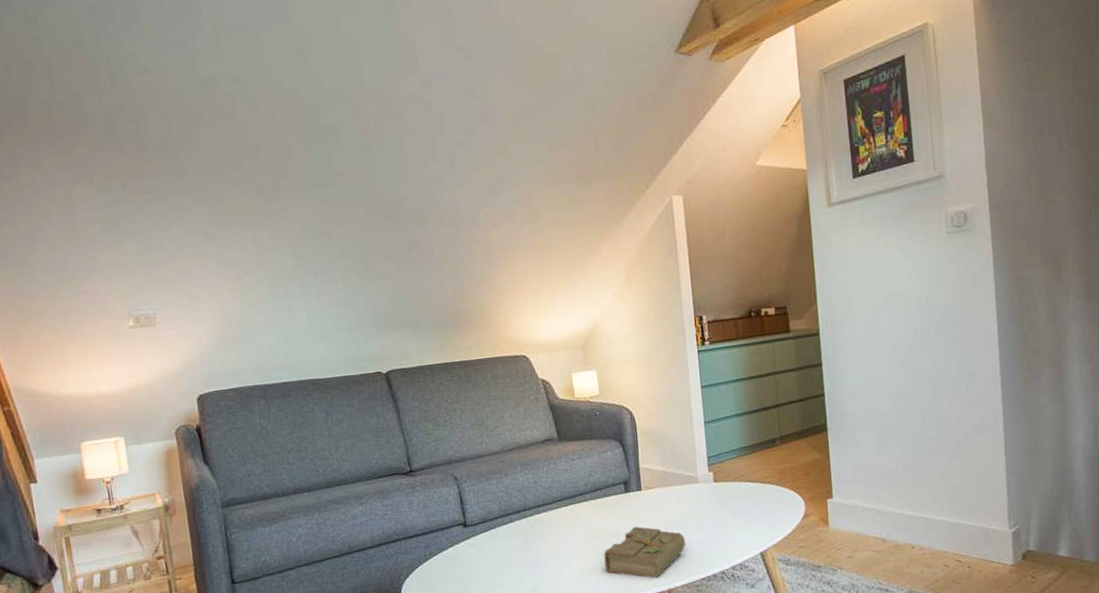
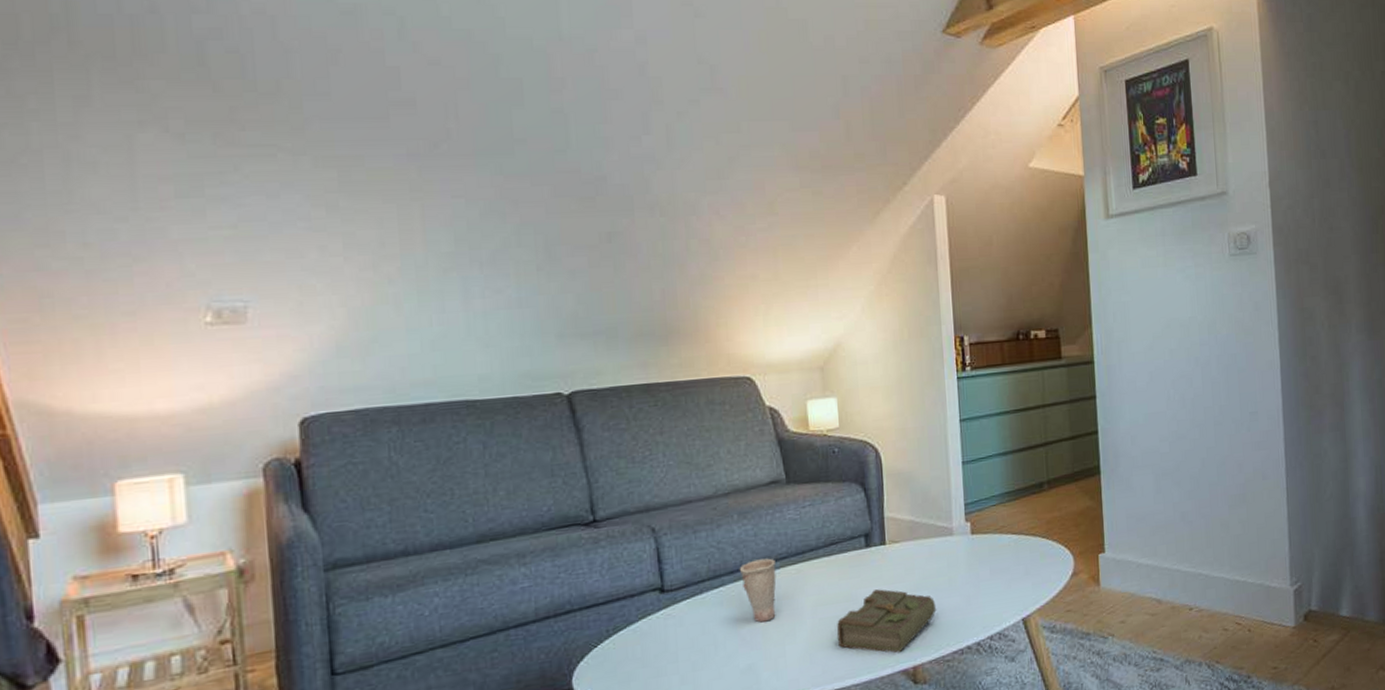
cup: none [523,500,555,552] -> present [739,558,776,623]

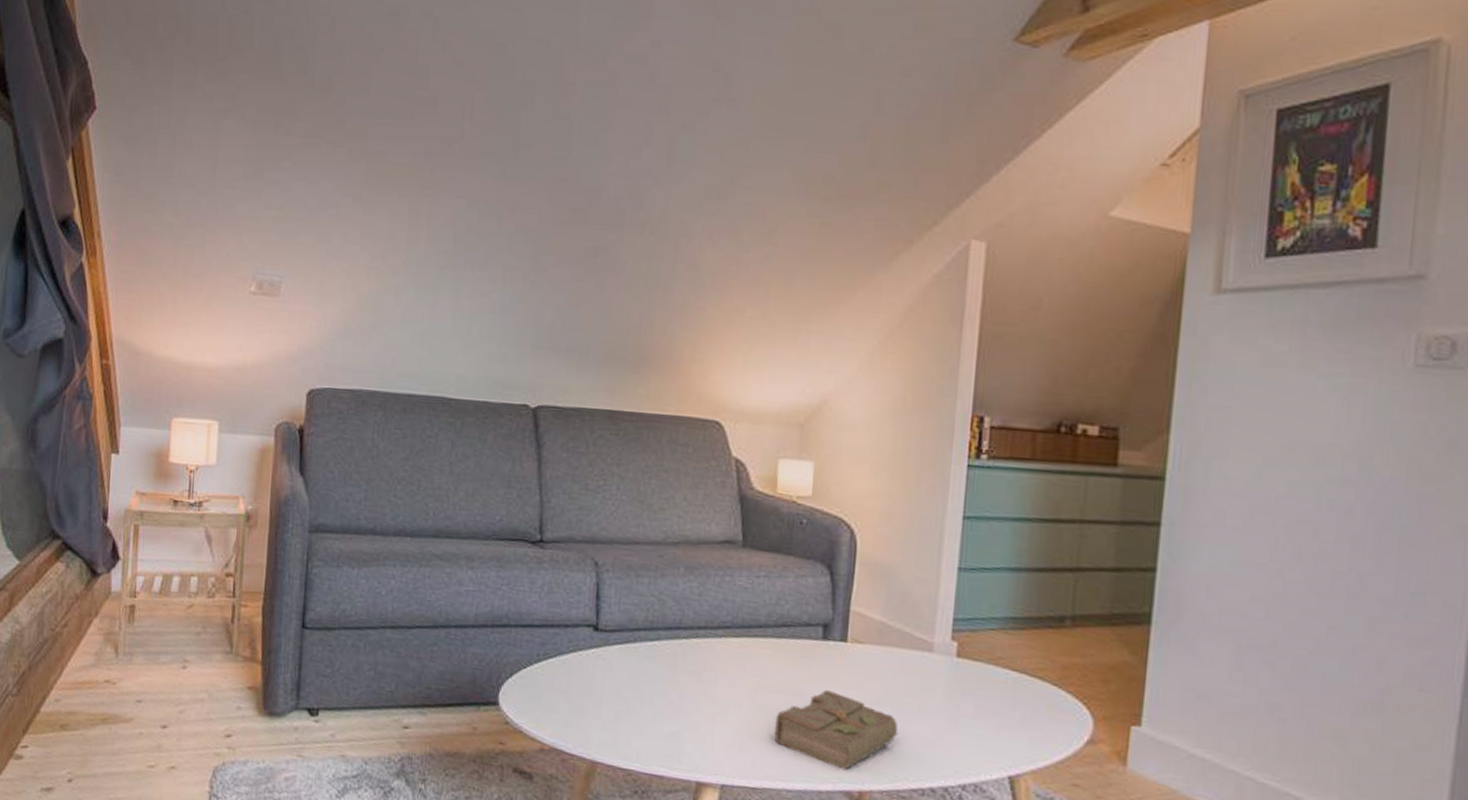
cup: present [739,558,776,623] -> none [677,621,718,692]

